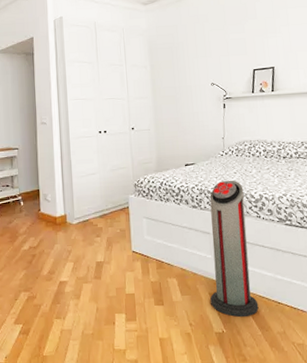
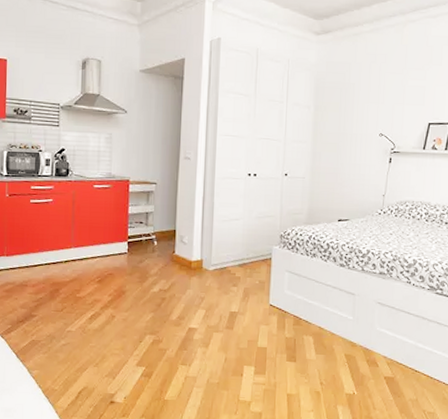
air purifier: present [209,181,259,318] -> none [345,241,398,382]

